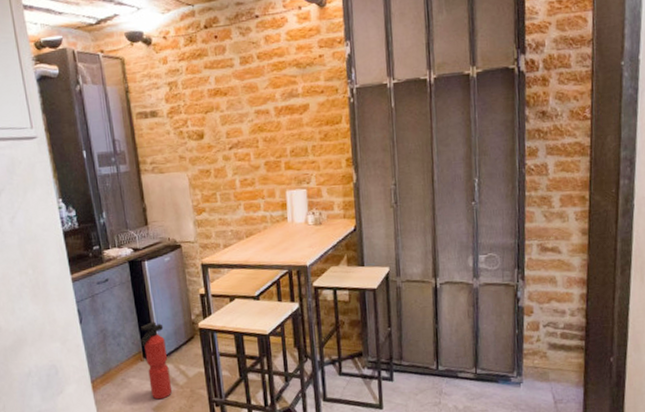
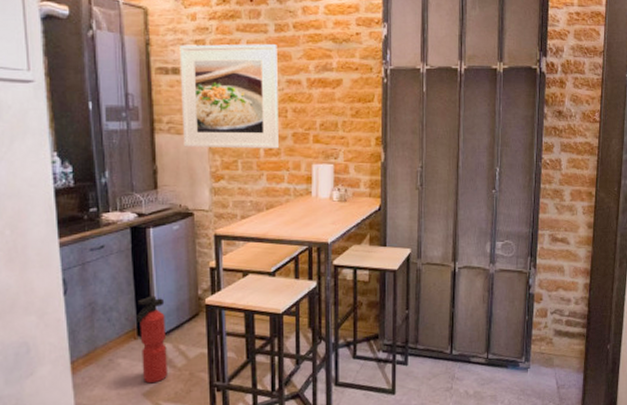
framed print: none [155,77,253,185] -> present [179,44,279,149]

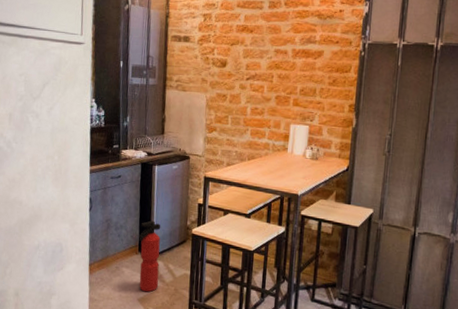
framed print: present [179,44,279,149] -> none [187,17,270,109]

